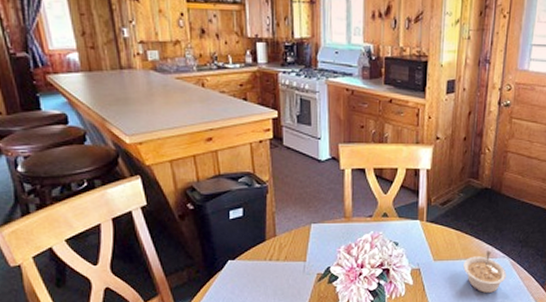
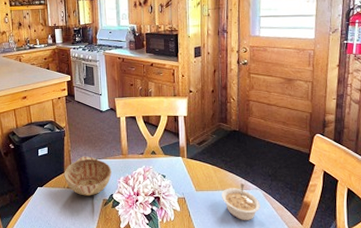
decorative bowl: none [265,220,330,270] -> present [64,156,112,196]

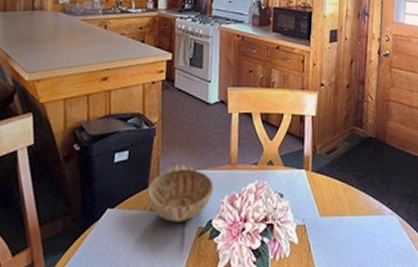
legume: present [222,183,261,220] -> none [351,206,396,256]

